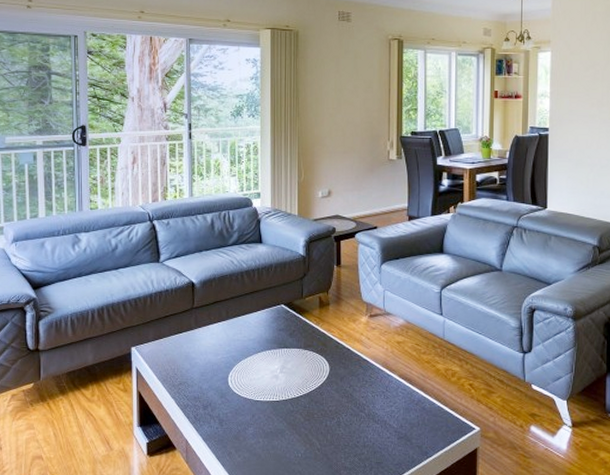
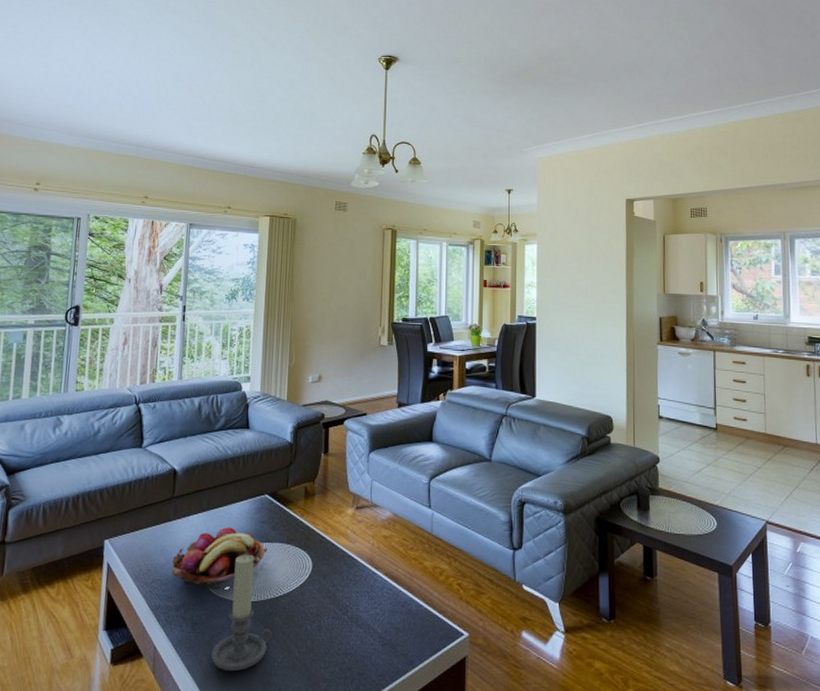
fruit basket: none [197,335,286,390] -> present [171,527,267,589]
candle holder: none [239,359,295,462] -> present [211,554,273,672]

